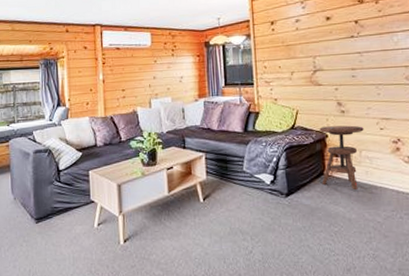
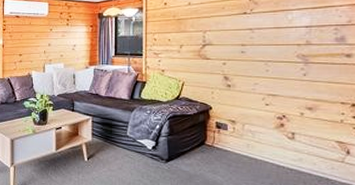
side table: present [319,125,364,191] -> none [202,99,249,162]

